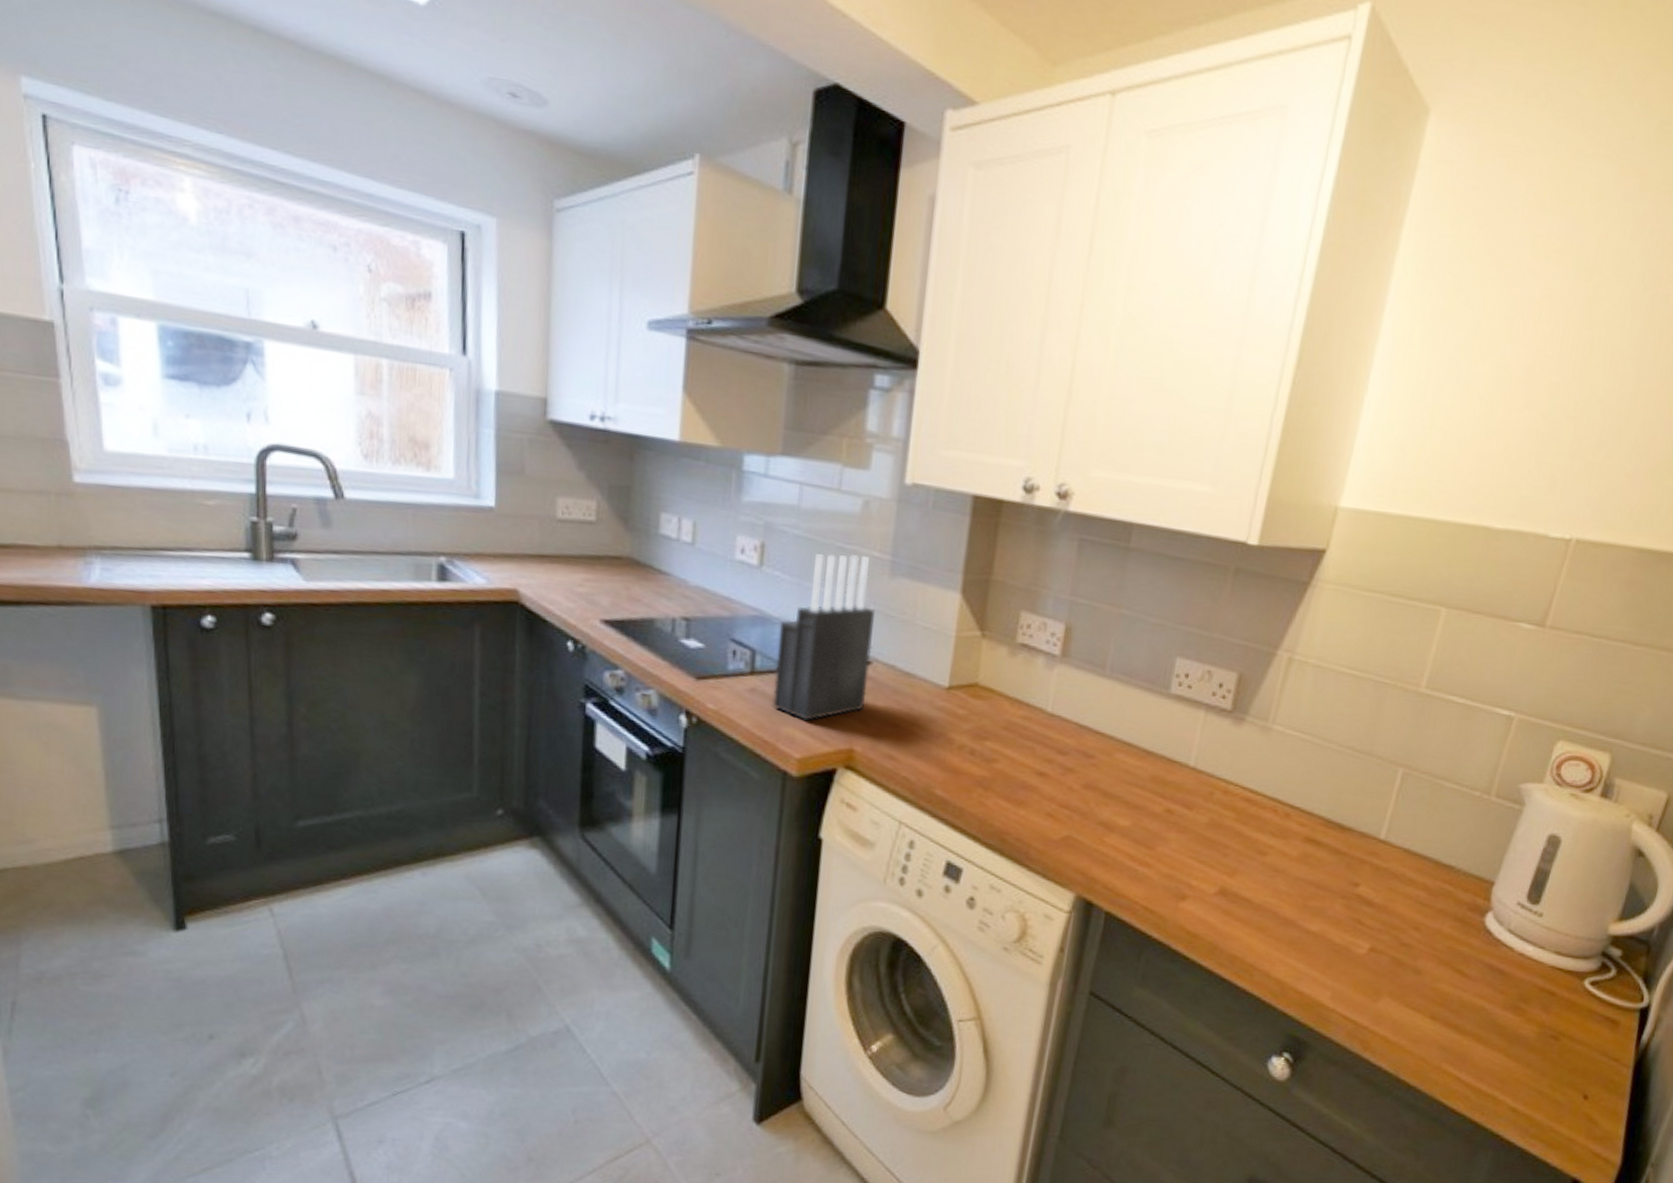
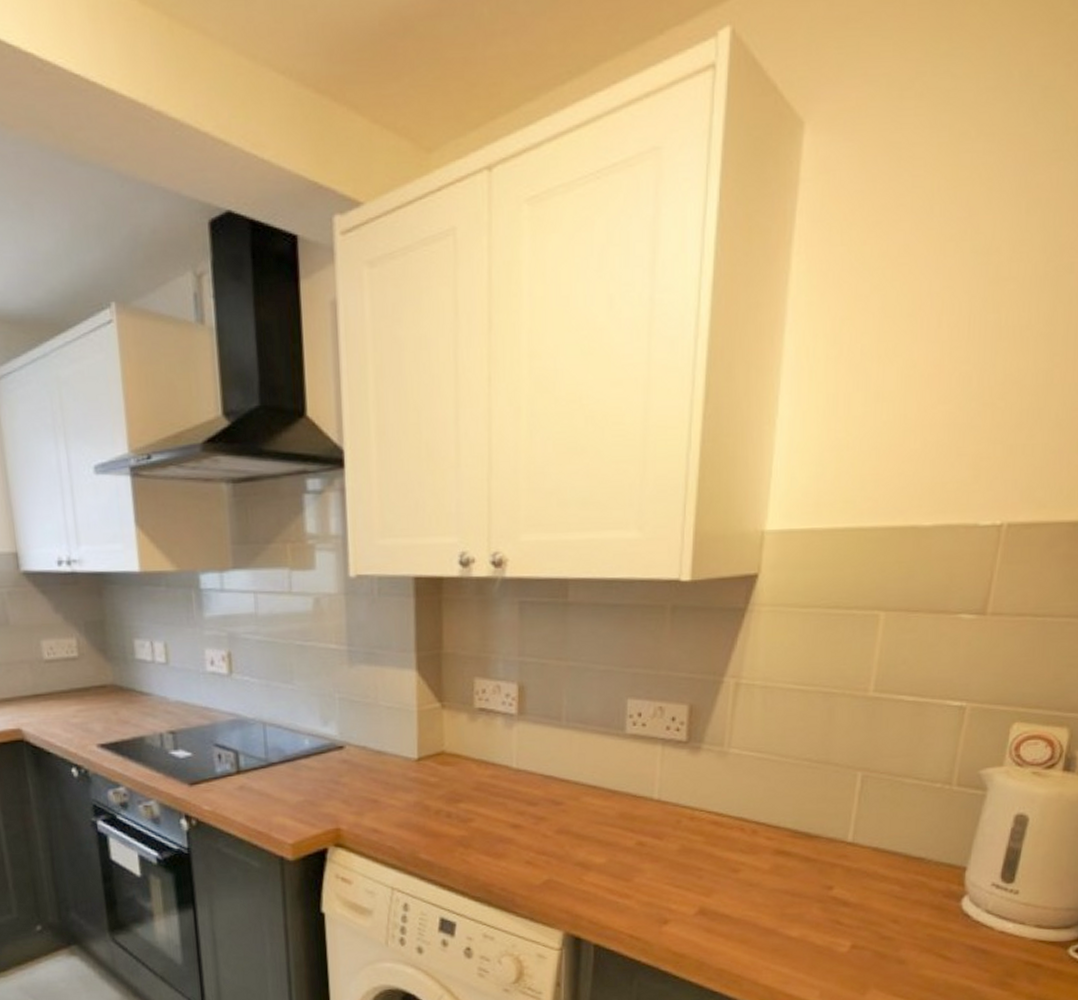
knife block: present [772,554,875,721] -> none [256,650,344,808]

